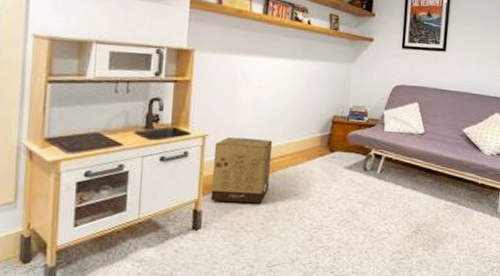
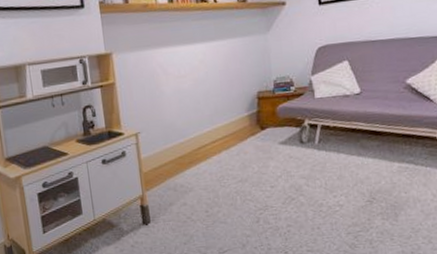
cardboard box: present [210,137,273,204] -> none [147,127,206,195]

